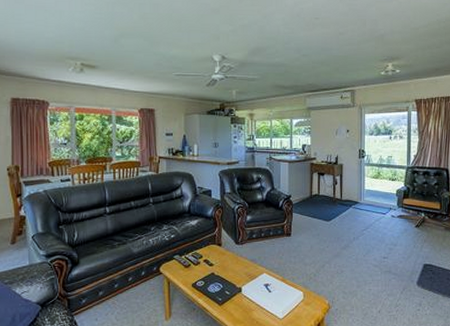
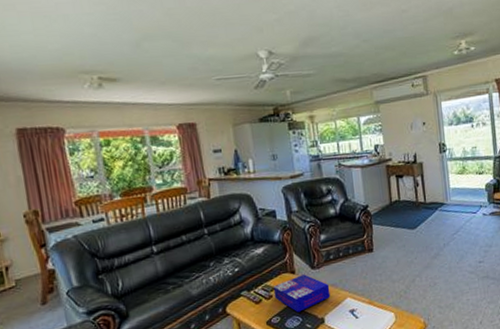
board game: none [201,248,250,280] -> present [273,274,331,313]

